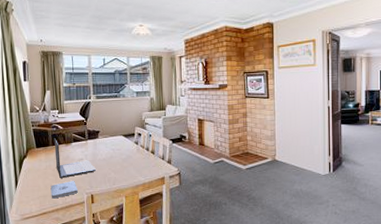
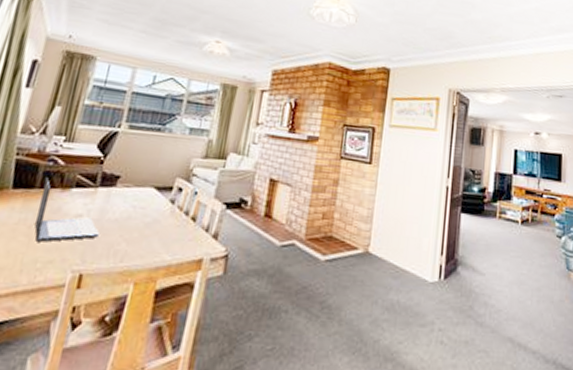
notepad: present [50,180,78,199] -> none [11,247,61,275]

